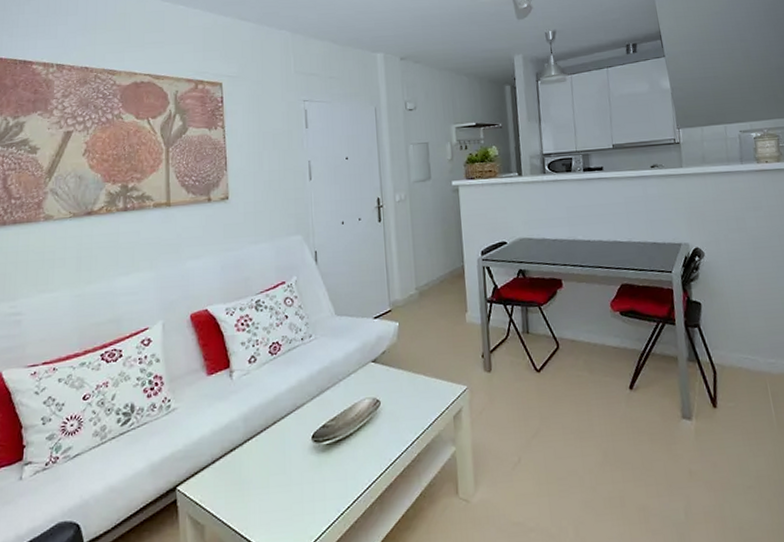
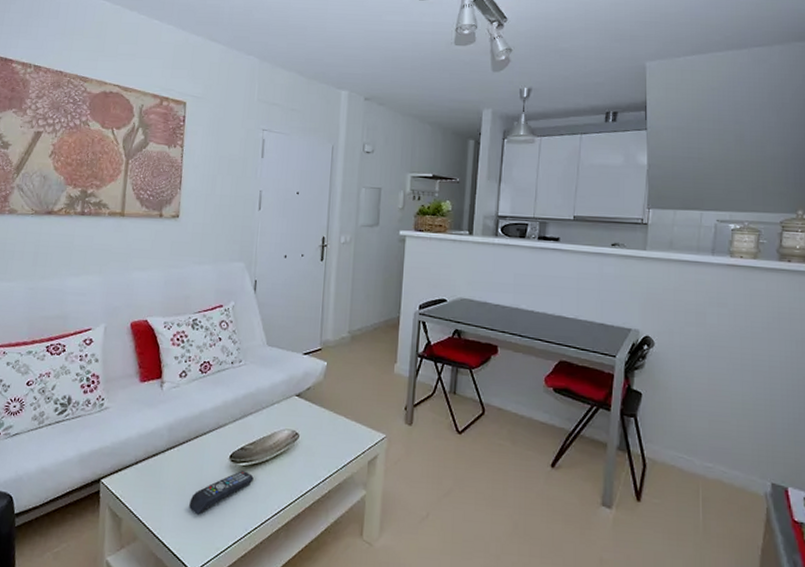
remote control: none [275,449,340,505] -> present [189,471,254,515]

